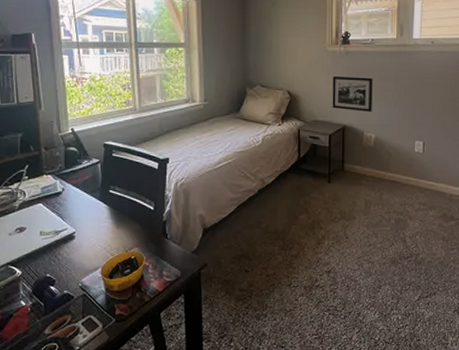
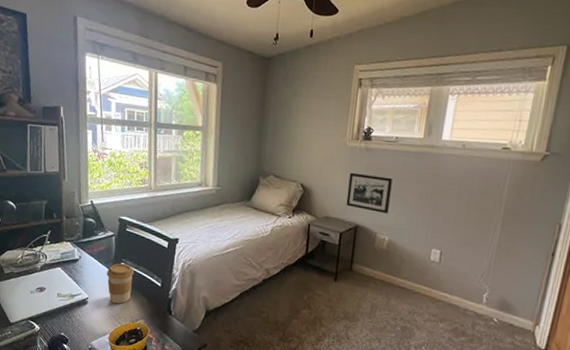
coffee cup: none [94,190,124,235] -> present [107,263,134,304]

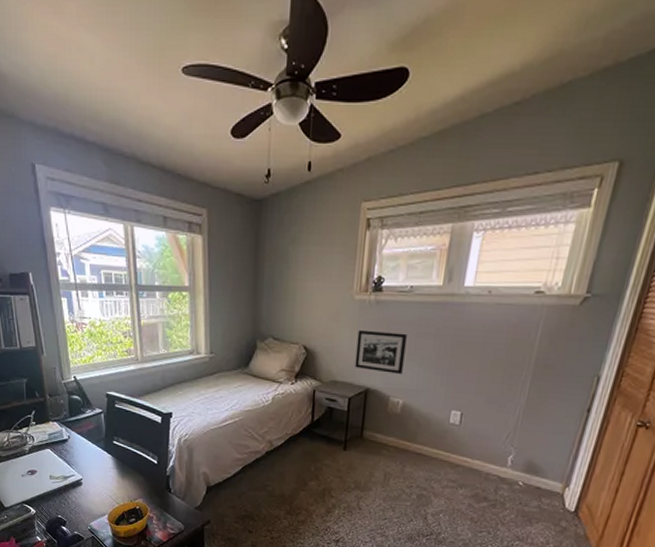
coffee cup: present [107,263,134,304] -> none [99,441,128,484]

